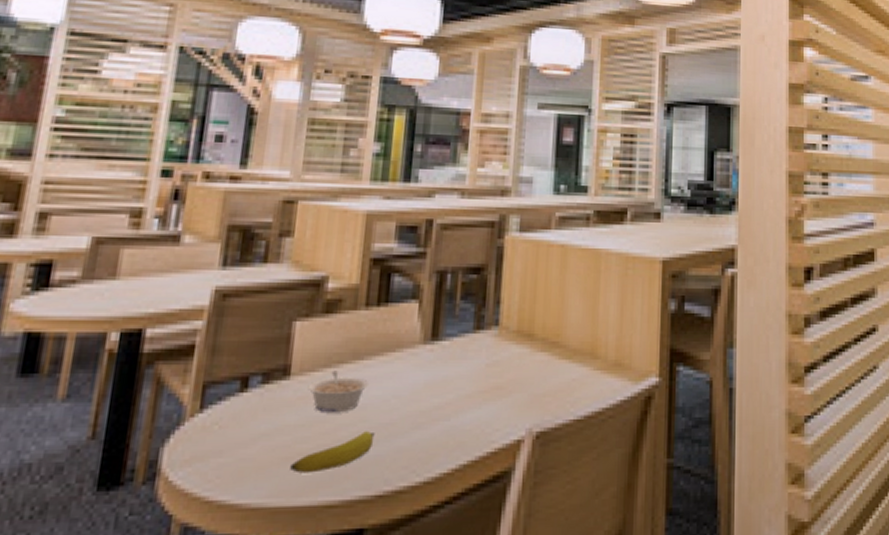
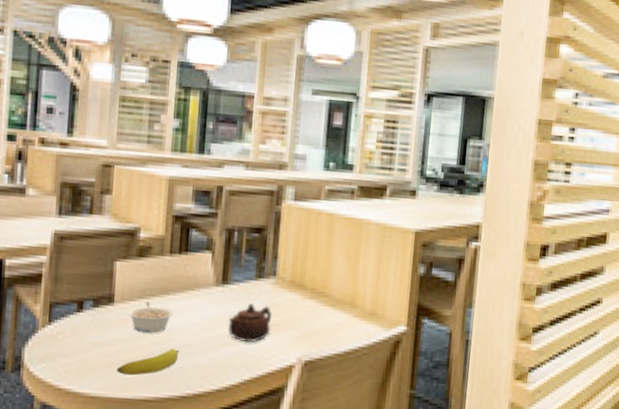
teapot: none [438,362,495,415] -> present [227,303,272,343]

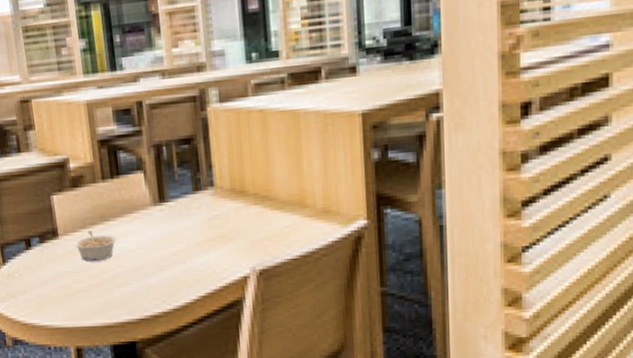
banana: present [117,349,179,376] -> none [74,274,130,305]
teapot: present [227,303,272,343] -> none [172,217,218,259]

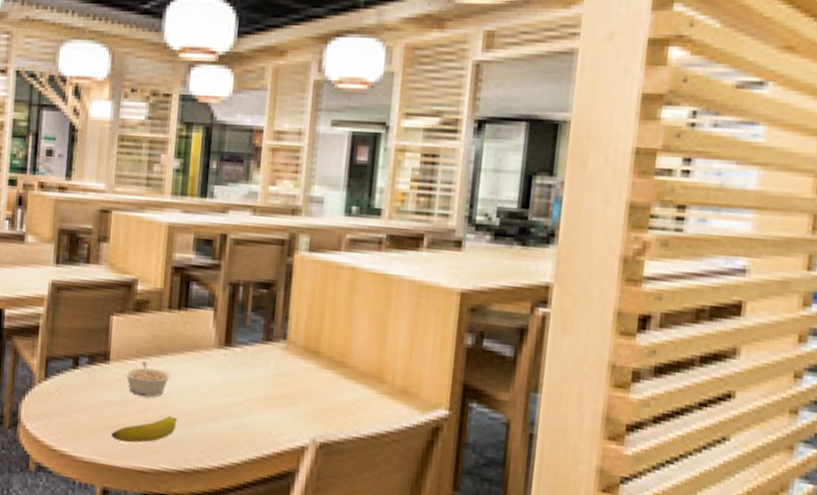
banana: none [74,274,130,305] -> present [111,416,177,443]

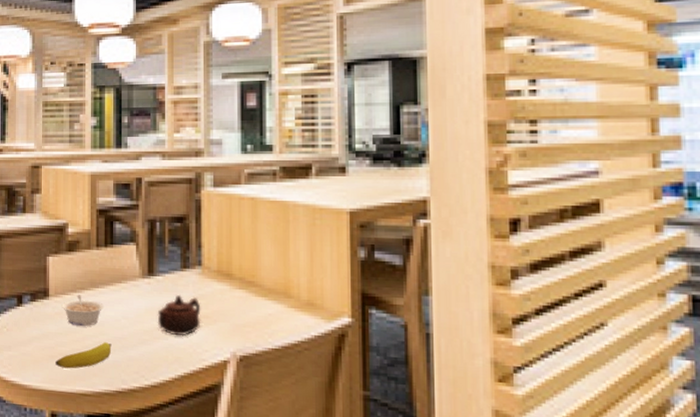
teapot: none [230,369,282,417] -> present [157,294,201,337]

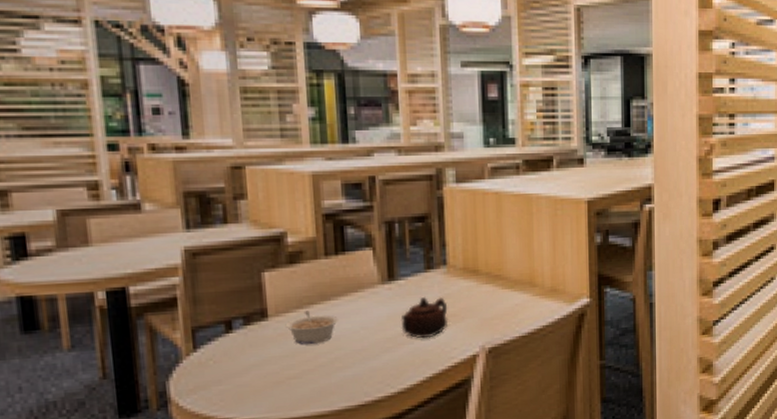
banana: present [55,342,112,369] -> none [282,357,351,393]

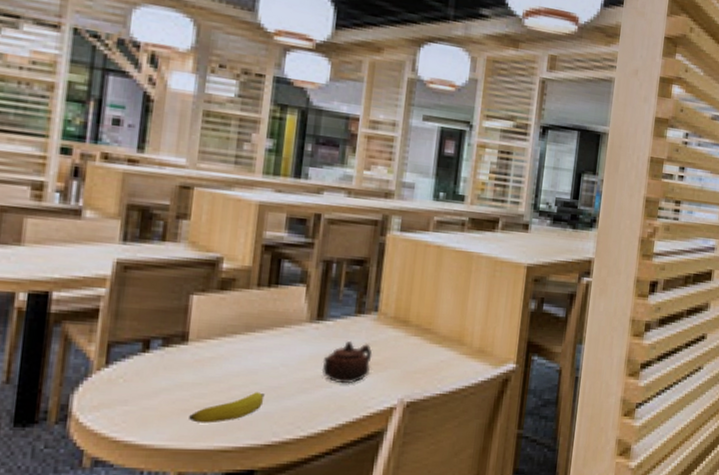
banana: none [282,357,351,393] -> present [189,392,265,424]
legume: present [285,310,339,344] -> none [204,339,261,375]

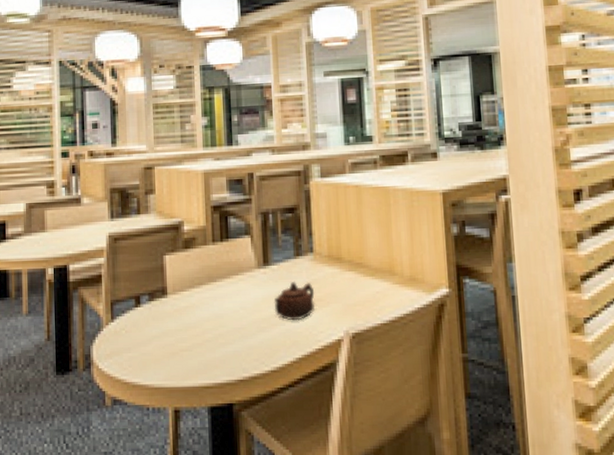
banana: present [189,392,265,424] -> none [176,334,232,364]

